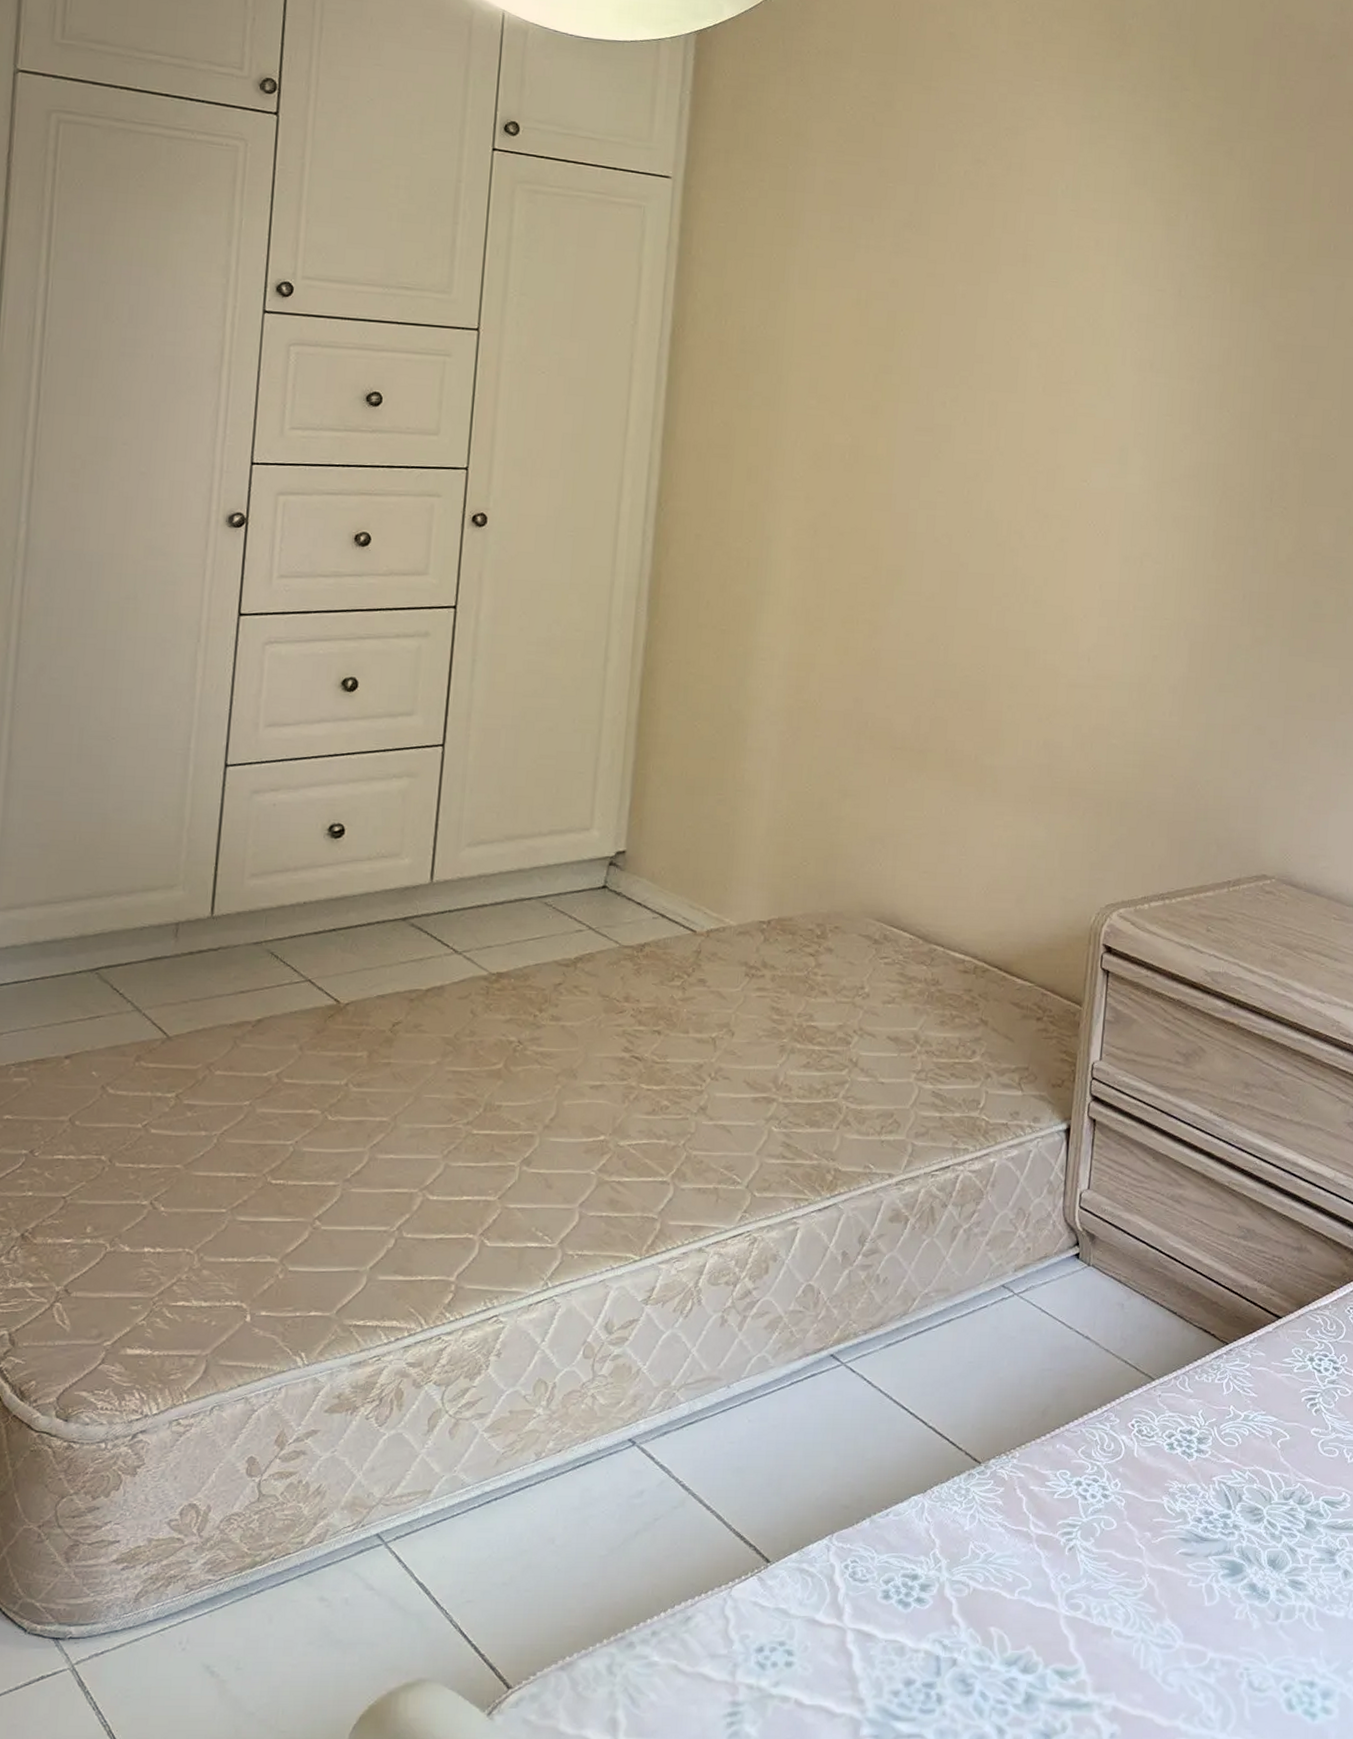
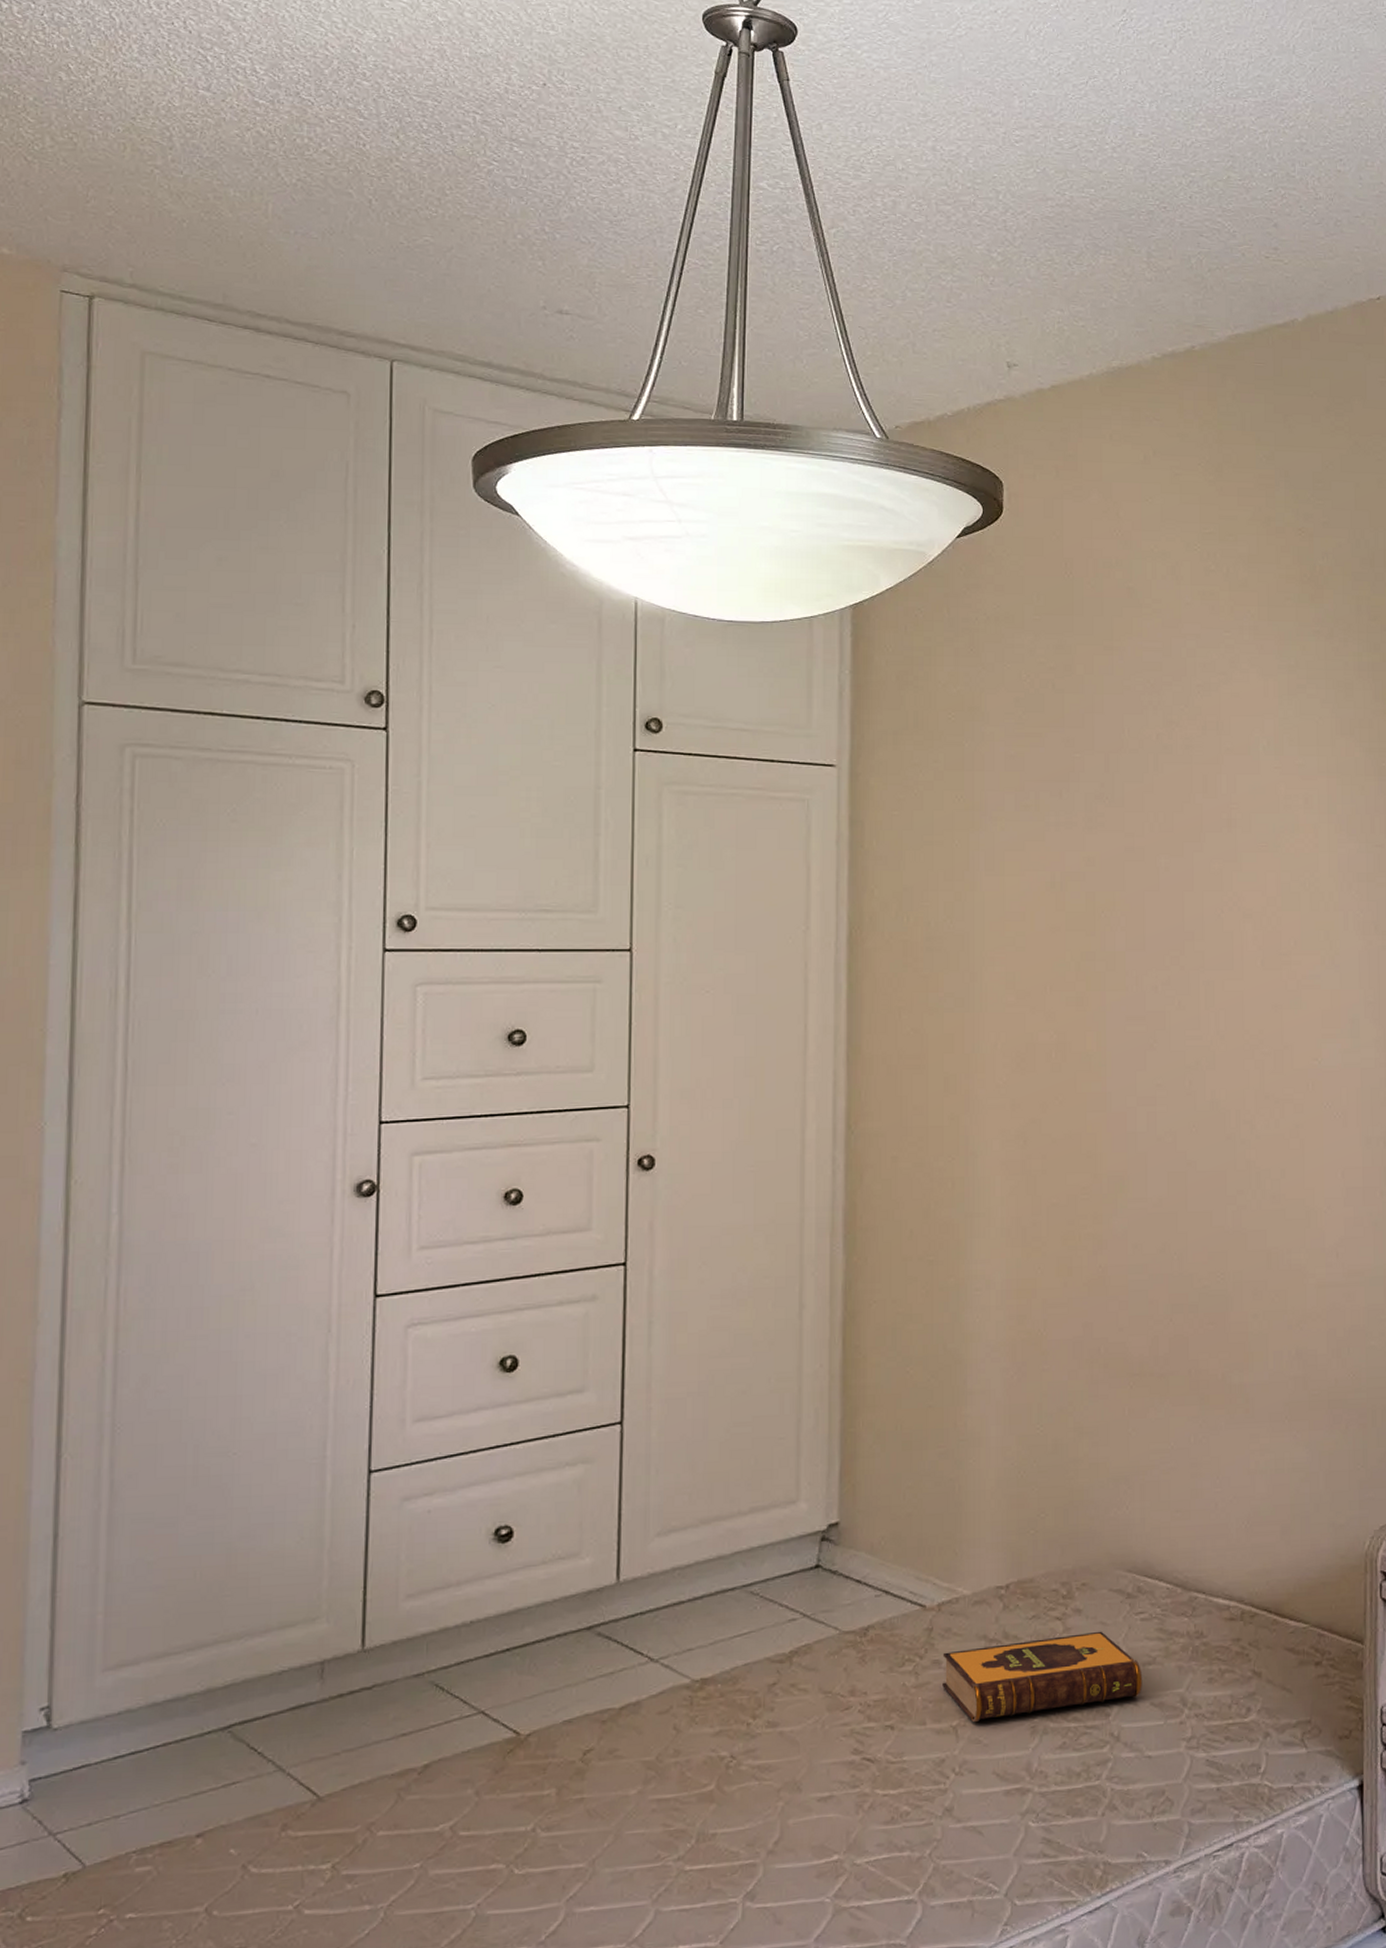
hardback book: none [705,969,882,1036] -> present [942,1631,1143,1722]

